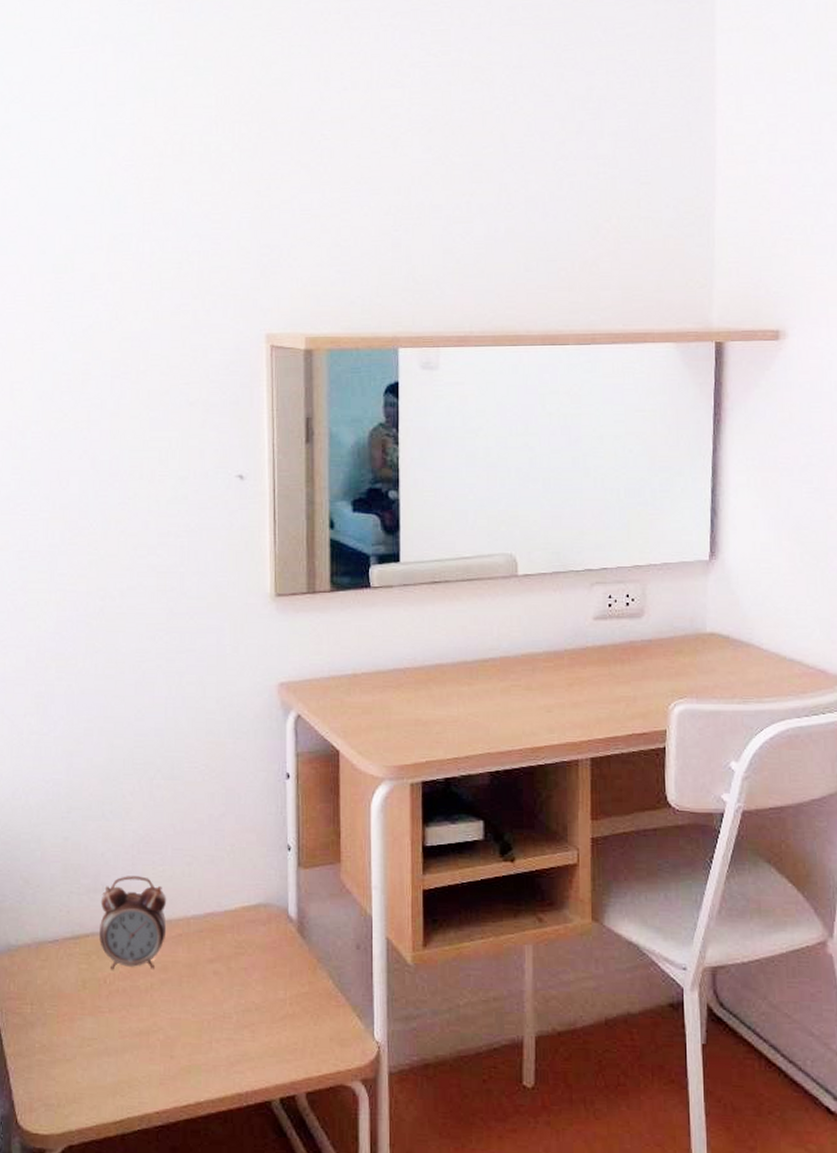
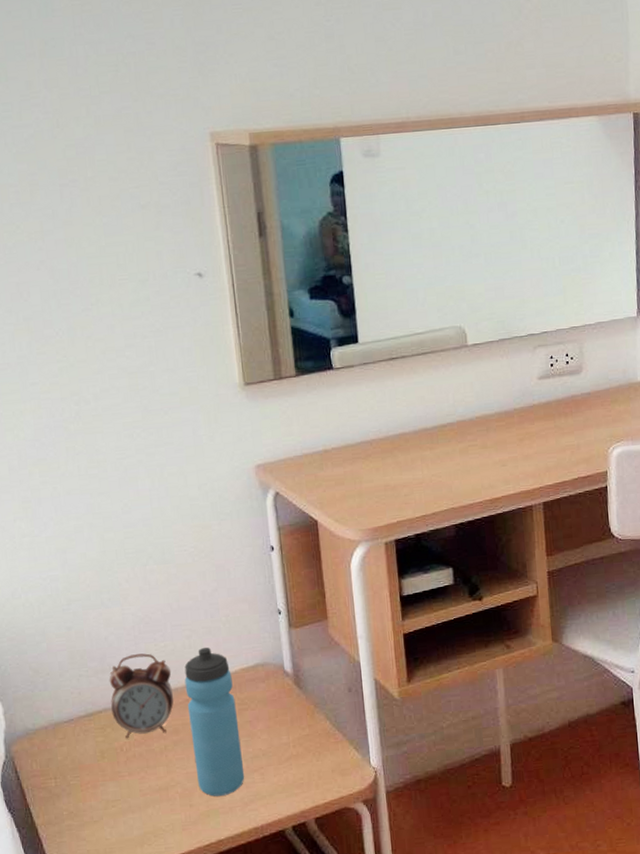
water bottle: none [179,877,234,1051] -> present [184,647,245,797]

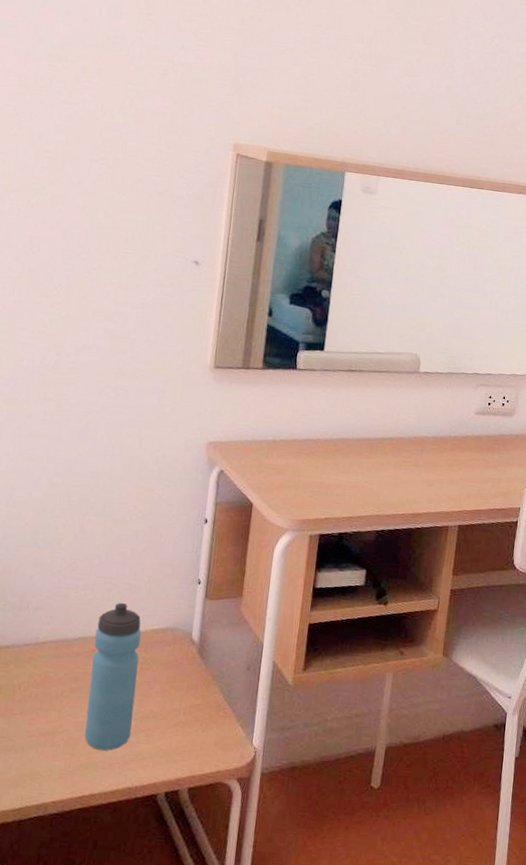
alarm clock: present [109,653,174,739] -> none [19,597,86,679]

